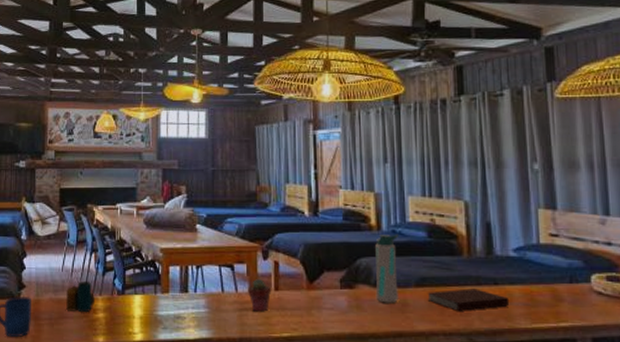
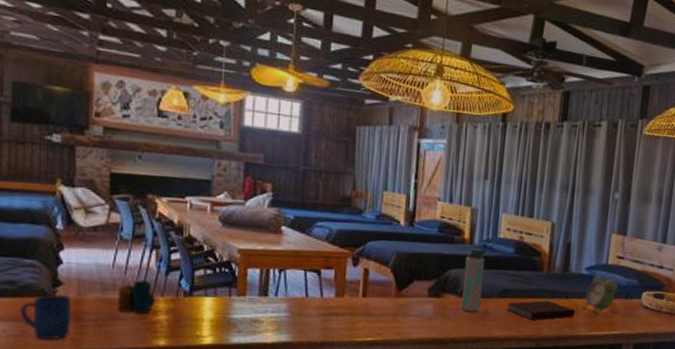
potted succulent: present [248,279,271,312] -> none [334,285,358,317]
alarm clock: none [515,254,558,302] -> present [581,273,618,313]

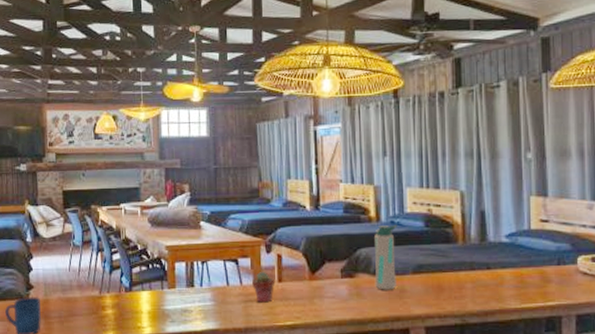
candle: present [118,280,155,315] -> none [74,280,103,310]
potted succulent: none [334,285,358,317] -> present [252,272,274,303]
notebook: present [506,300,576,320] -> none [423,273,501,295]
alarm clock: present [581,273,618,313] -> none [506,239,547,284]

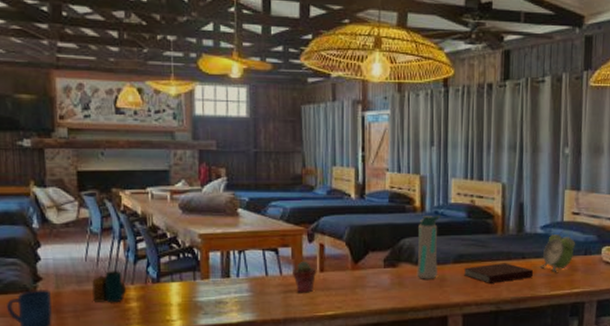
candle: none [74,280,103,310] -> present [92,271,126,303]
notebook: none [423,273,501,295] -> present [463,263,534,283]
alarm clock: none [506,239,547,284] -> present [539,230,576,272]

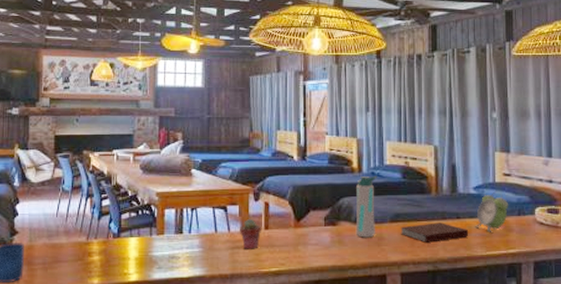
candle: present [92,271,126,303] -> none [61,226,90,256]

